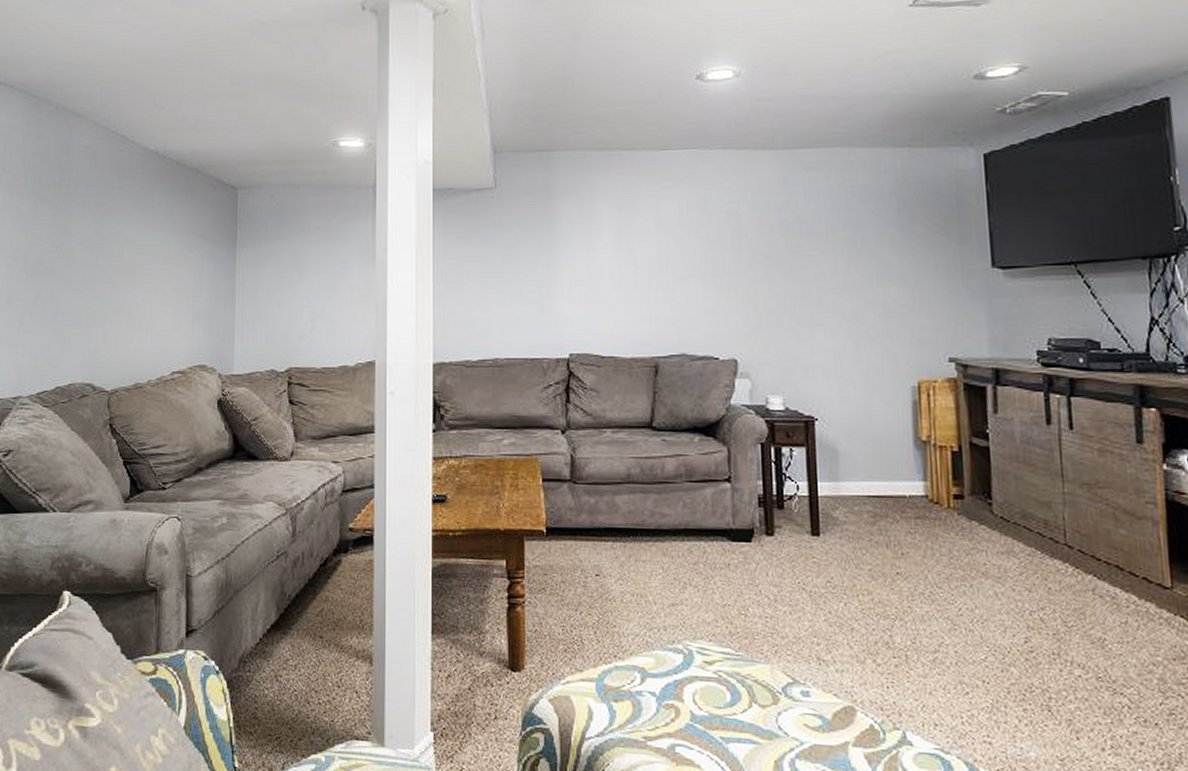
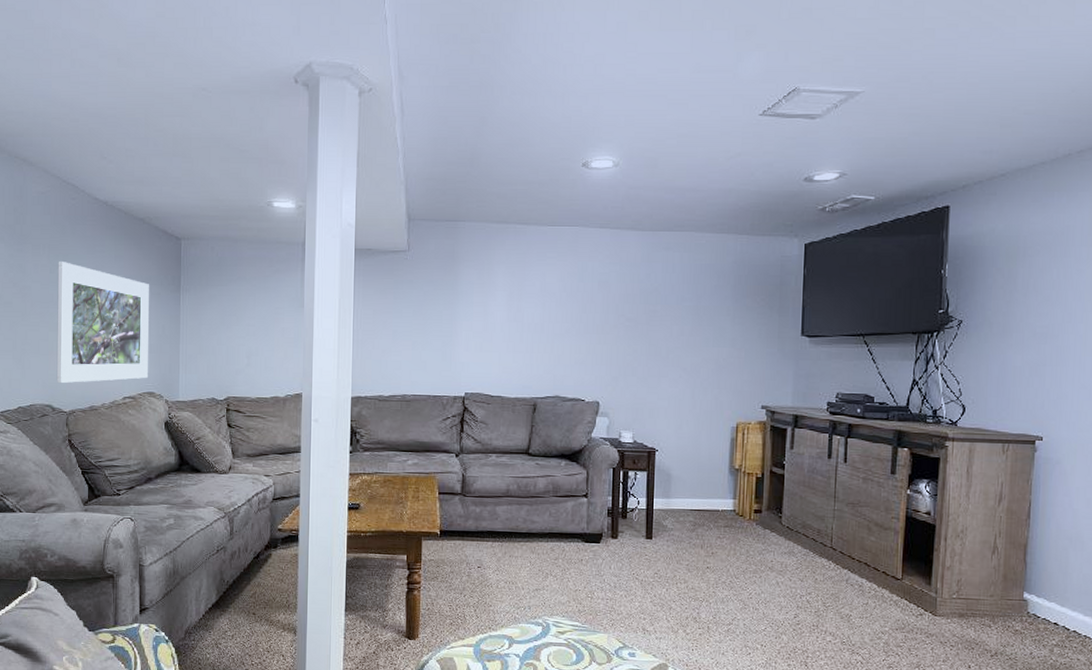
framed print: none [98,220,202,359] -> present [56,262,149,384]

